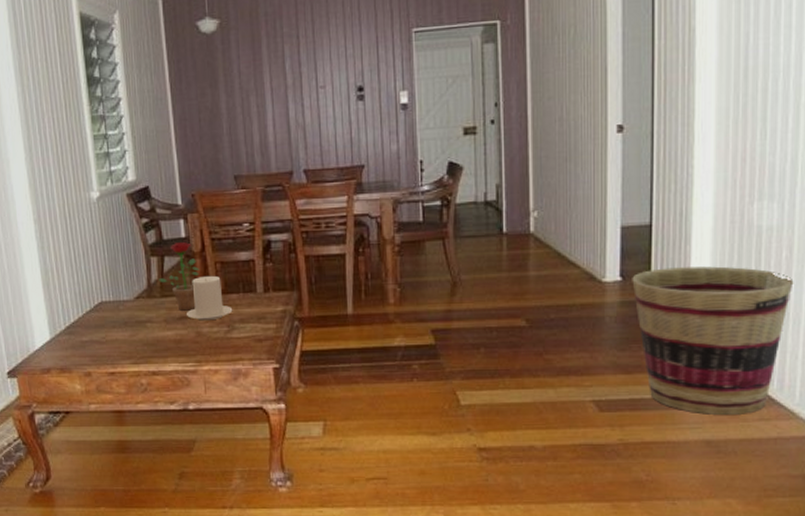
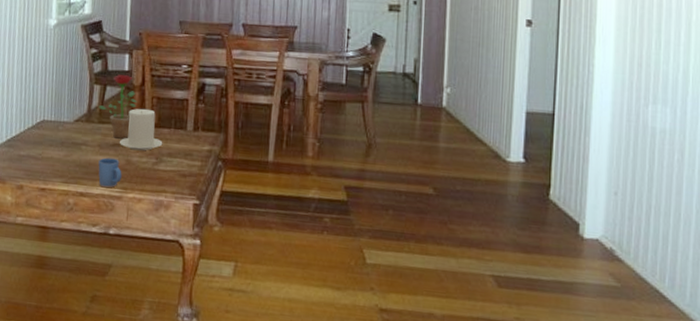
mug: none [167,332,194,364] -> present [98,157,122,188]
basket: present [632,266,792,415] -> none [534,155,684,308]

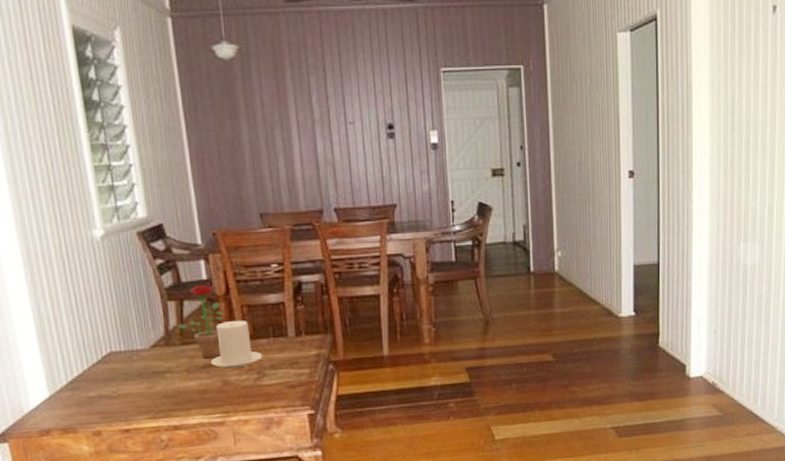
mug: present [98,157,122,188] -> none [189,381,221,416]

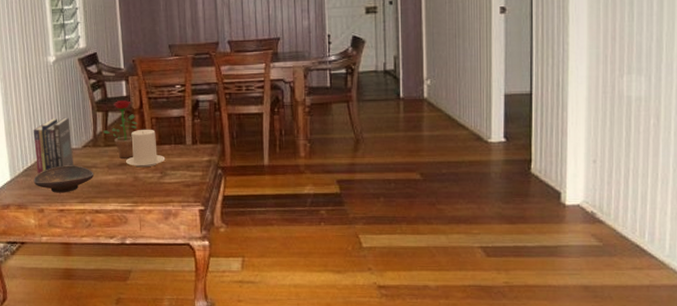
books: none [77,309,139,386] -> present [33,117,73,174]
decorative bowl: none [83,371,169,409] -> present [33,165,94,193]

